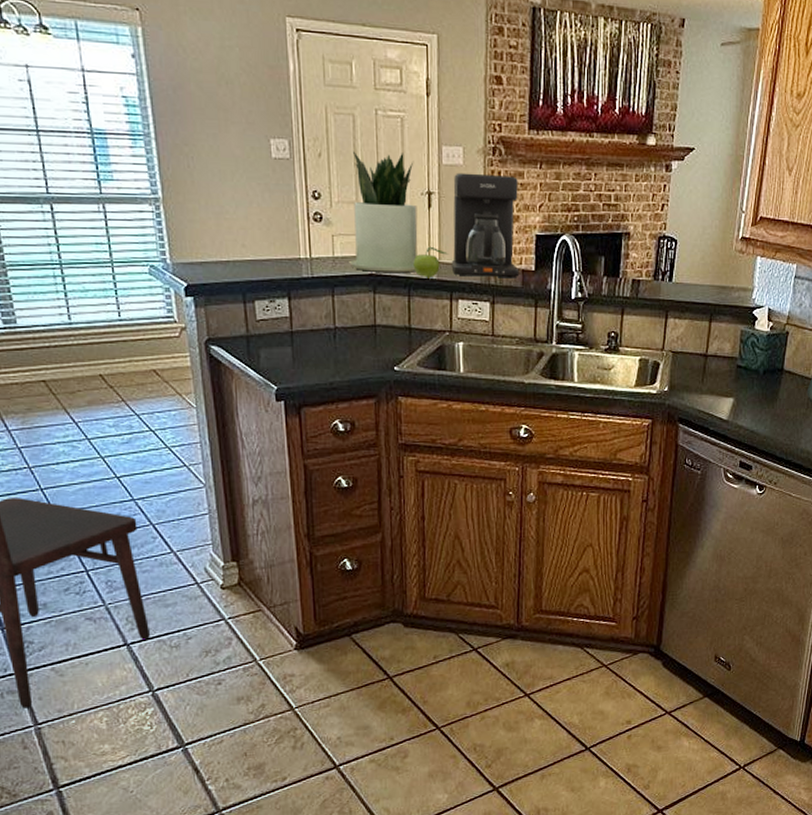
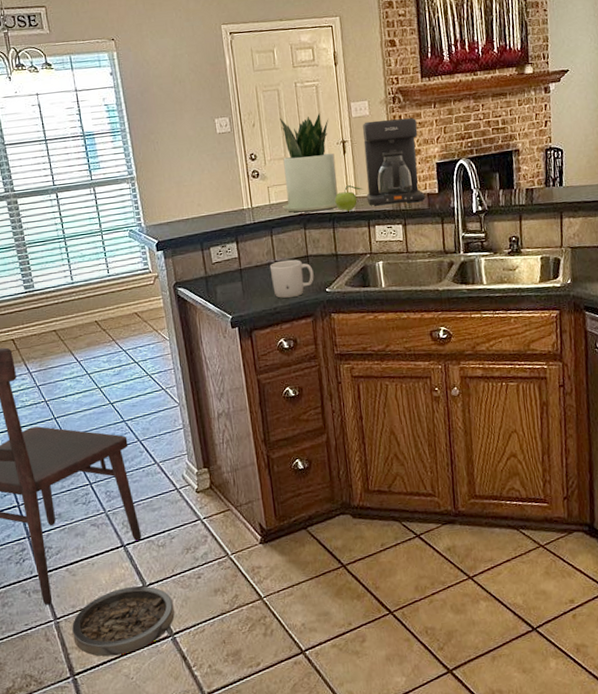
pet bowl: none [57,690,187,768] -> present [72,586,175,657]
mug: none [327,327,381,373] -> present [269,259,314,299]

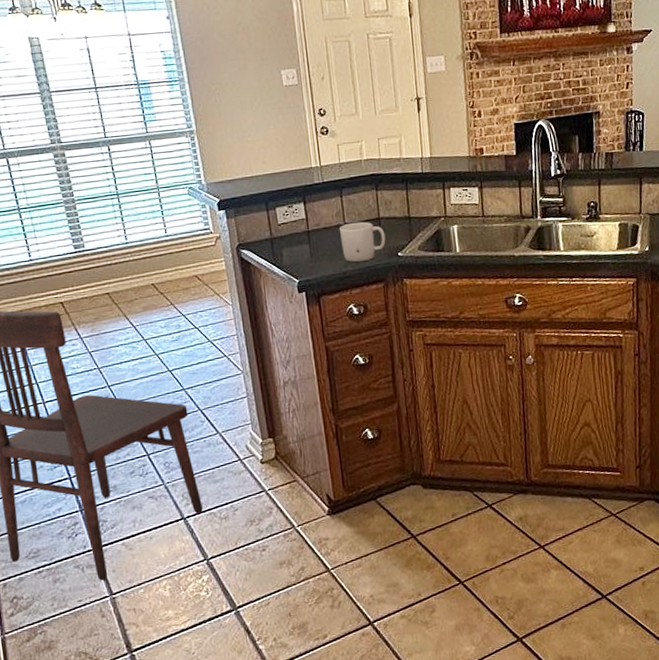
pet bowl: present [72,586,175,657] -> none [129,559,238,632]
planter: present [280,113,338,213] -> none [351,67,412,173]
fruit: present [334,185,363,211] -> none [408,144,438,172]
coffee maker: present [362,117,426,206] -> none [438,75,503,167]

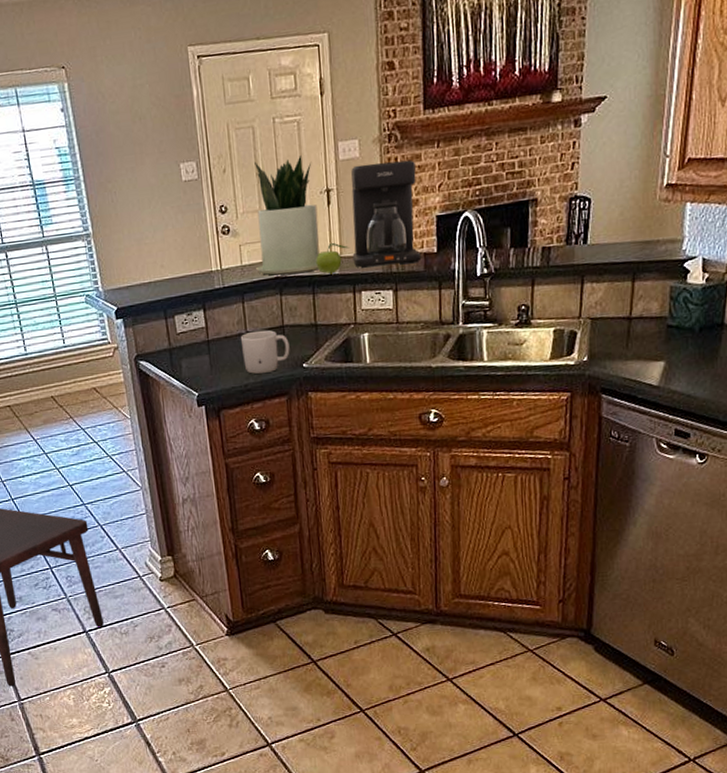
planter: none [351,67,412,173] -> present [254,155,320,276]
fruit: none [408,144,438,172] -> present [316,242,349,274]
coffee maker: none [438,75,503,167] -> present [351,159,422,268]

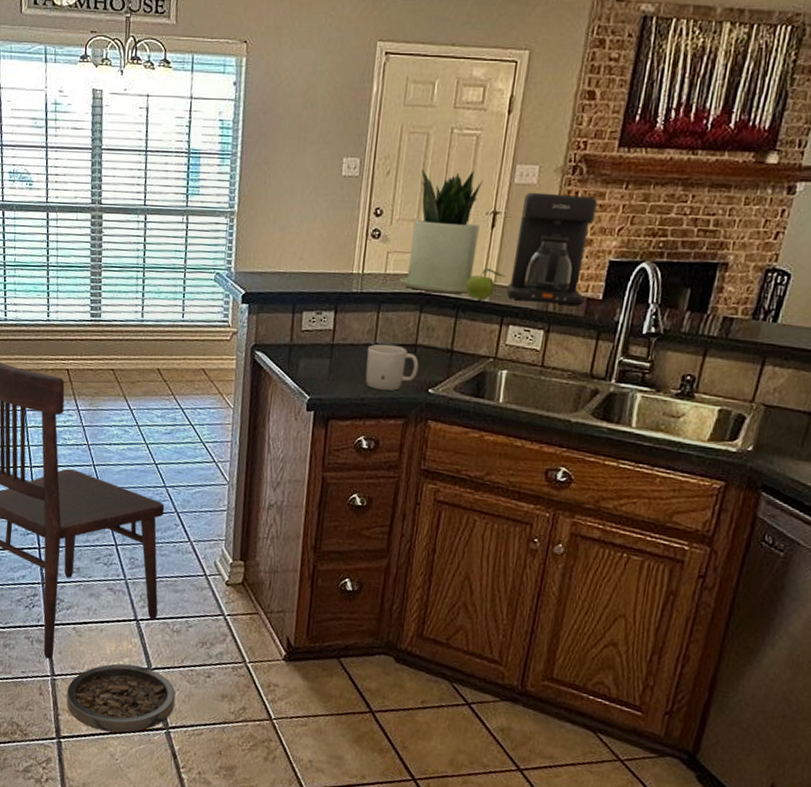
pet bowl: none [36,672,138,739] -> present [66,663,176,733]

